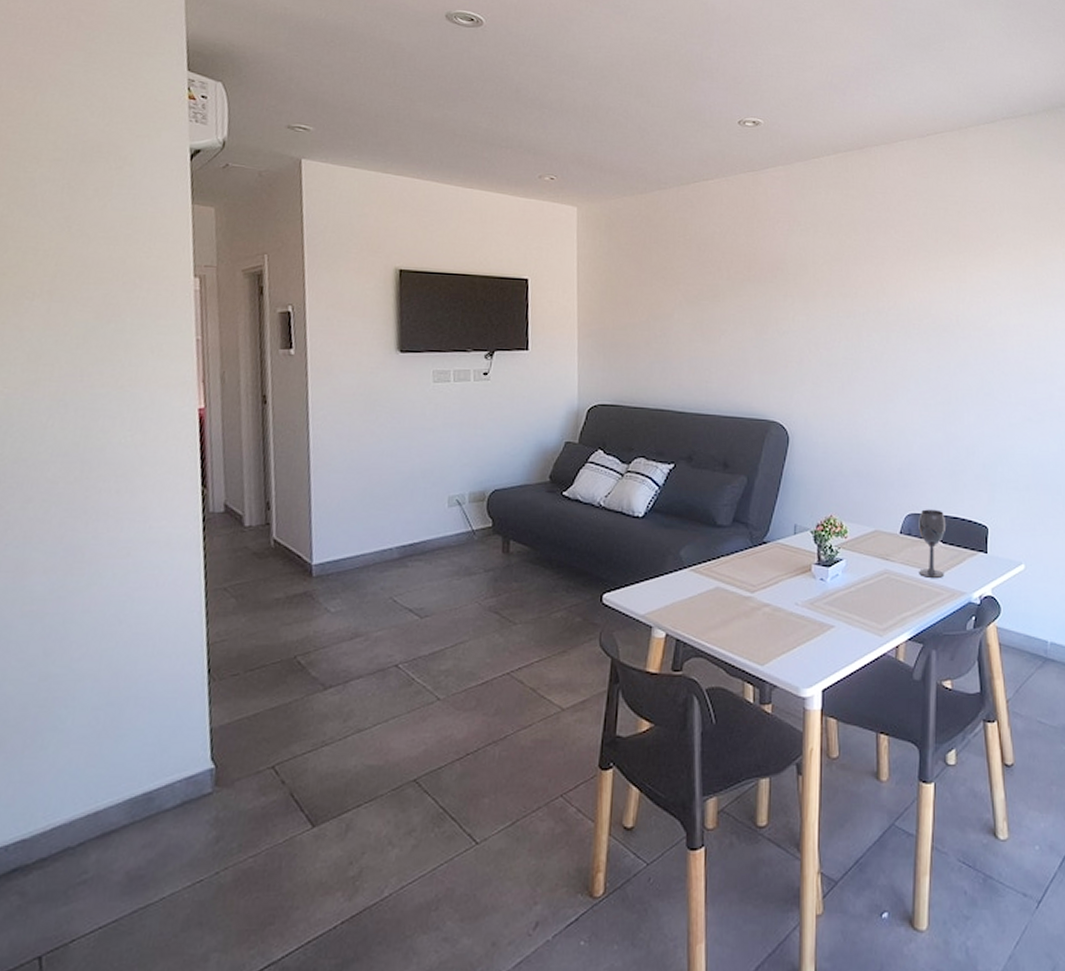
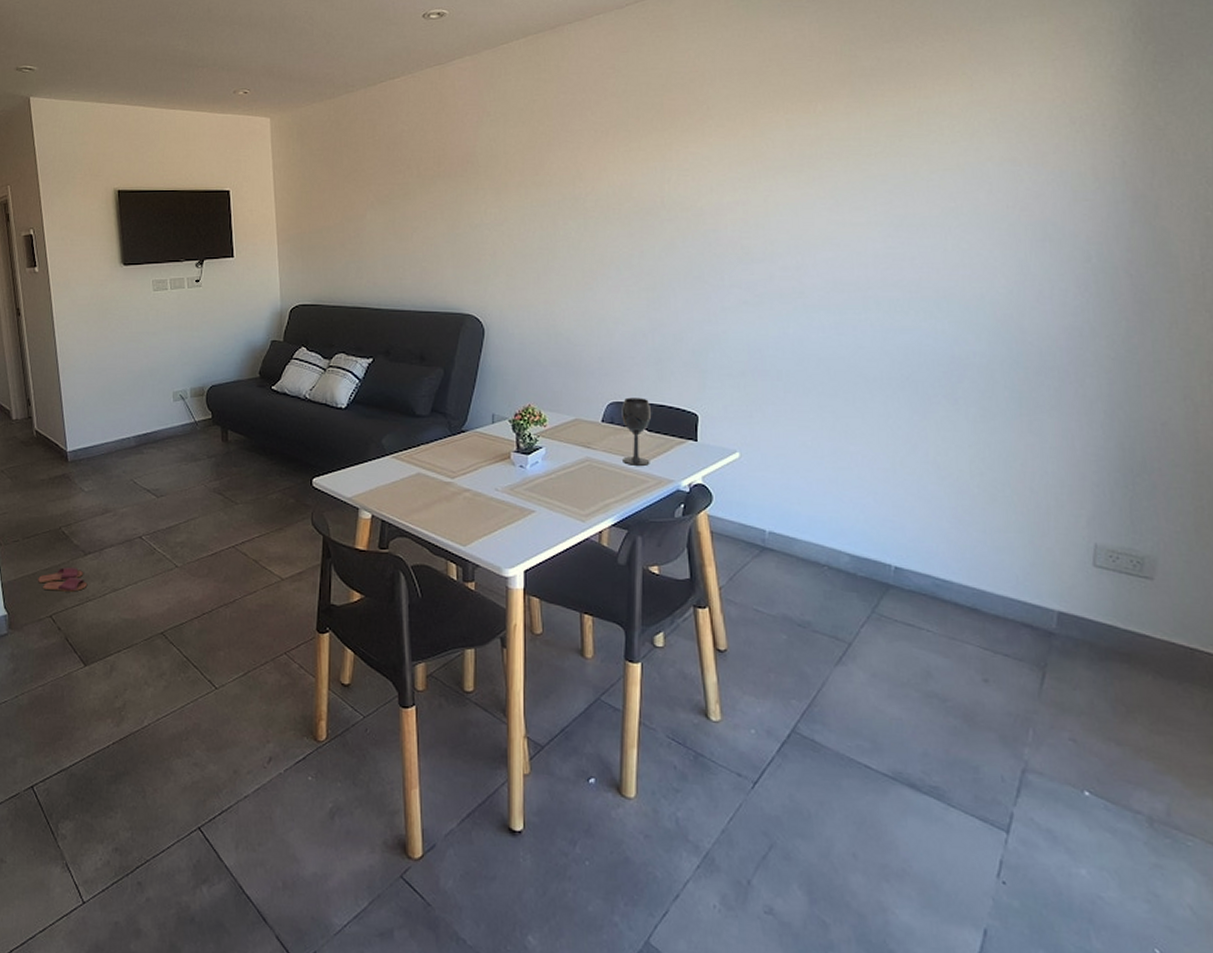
slippers: none [260,704,325,735] -> present [38,566,88,592]

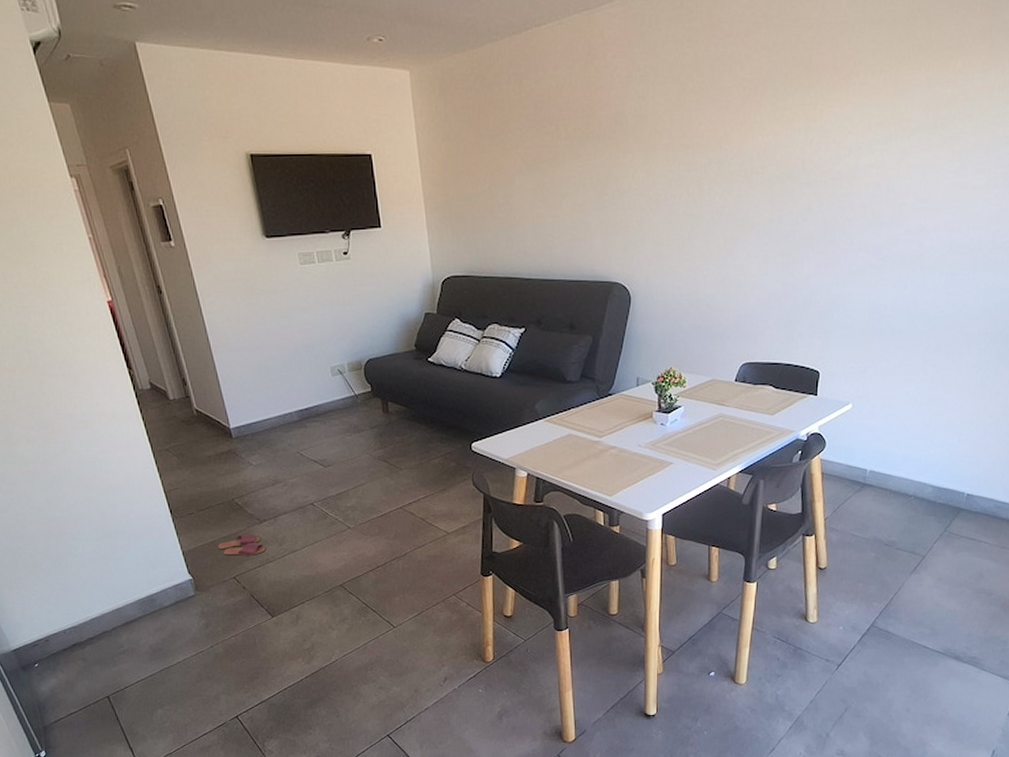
wine glass: present [621,397,651,466] -> none [751,358,779,419]

